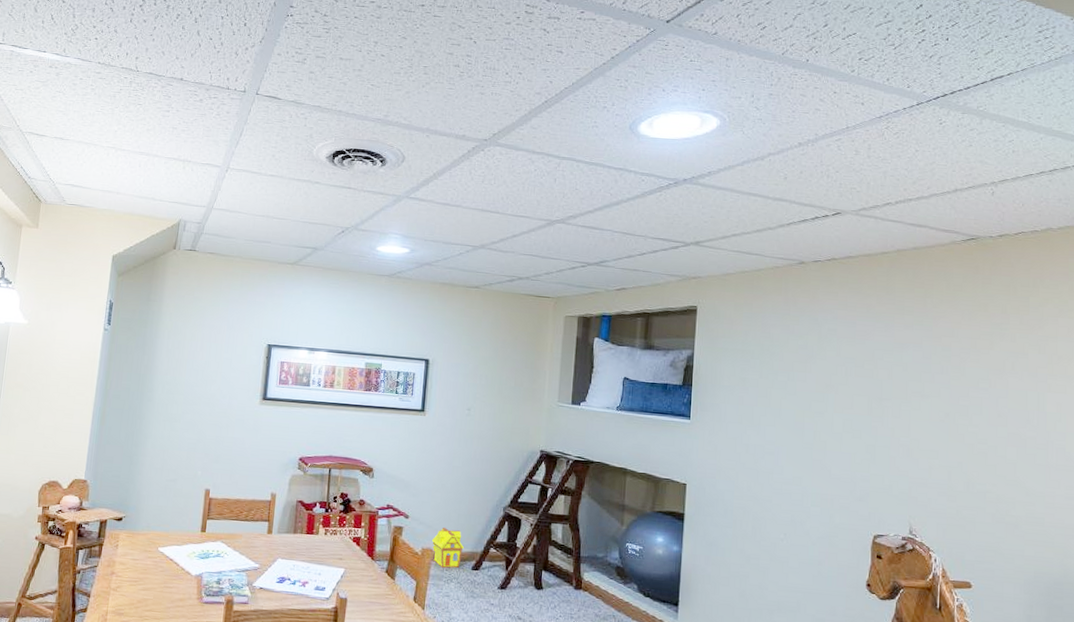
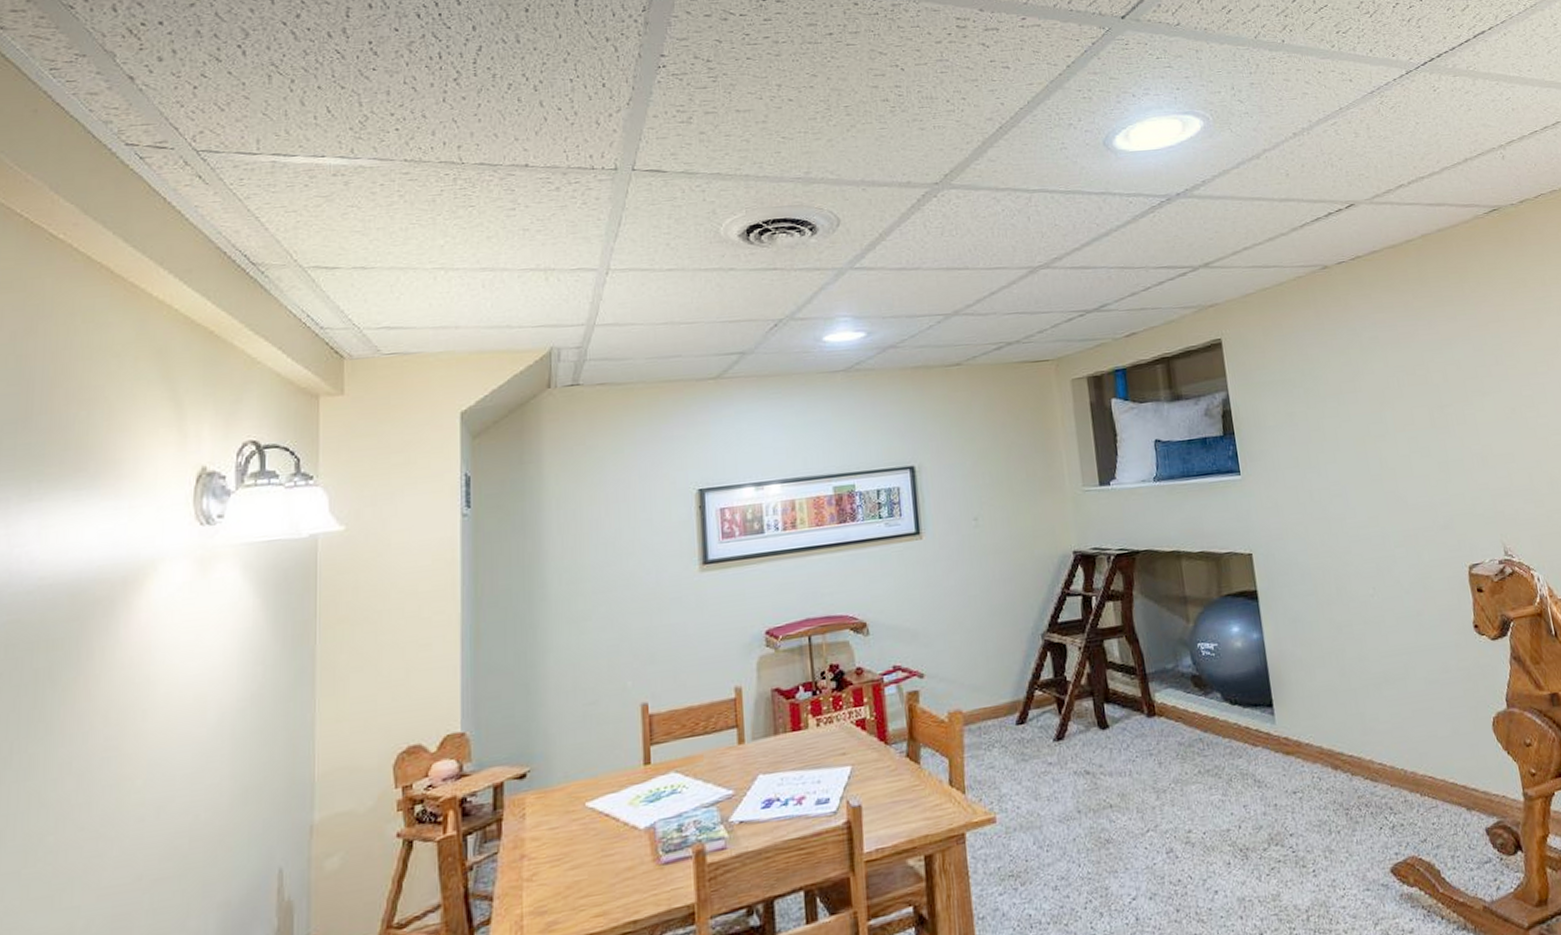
toy house: present [431,527,465,569] -> none [958,677,1002,733]

